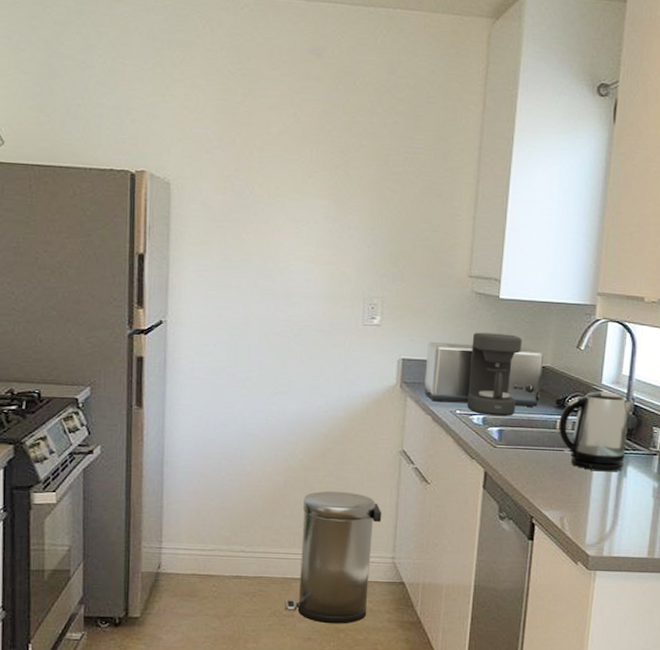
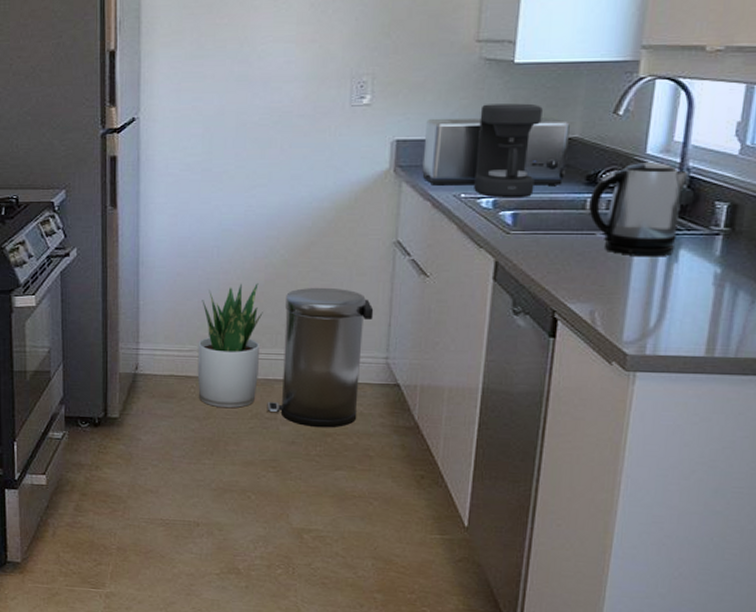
planter: none [219,485,282,607] -> present [197,283,263,409]

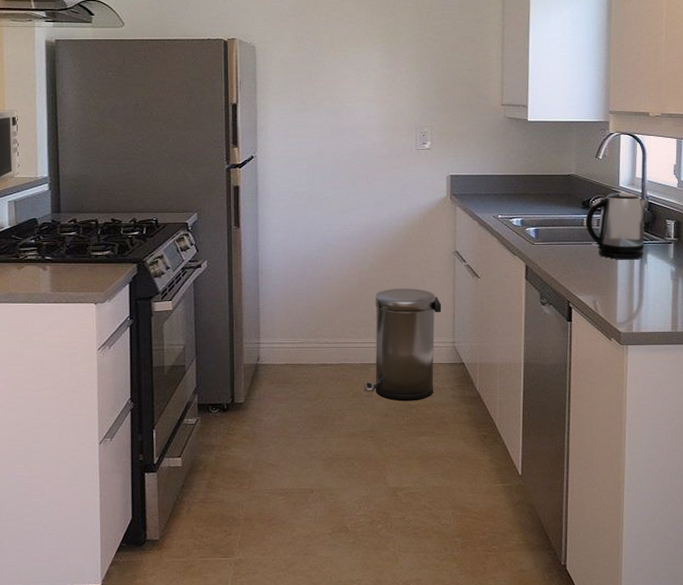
planter: present [197,283,263,409] -> none [308,286,358,390]
toaster: present [422,118,570,186] -> none [470,159,568,209]
coffee maker: present [474,103,543,197] -> none [507,150,549,217]

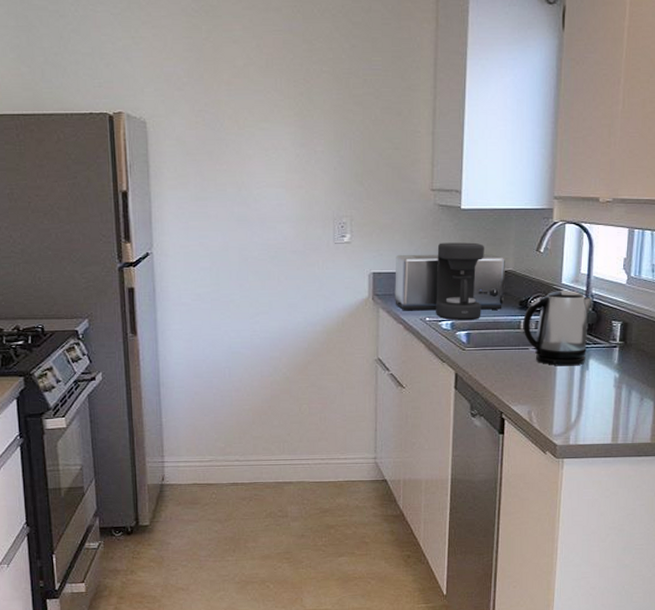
pedal bin: present [364,288,442,402] -> none [279,400,363,522]
toaster: none [470,159,568,209] -> present [395,254,505,311]
coffee maker: none [507,150,549,217] -> present [436,242,484,320]

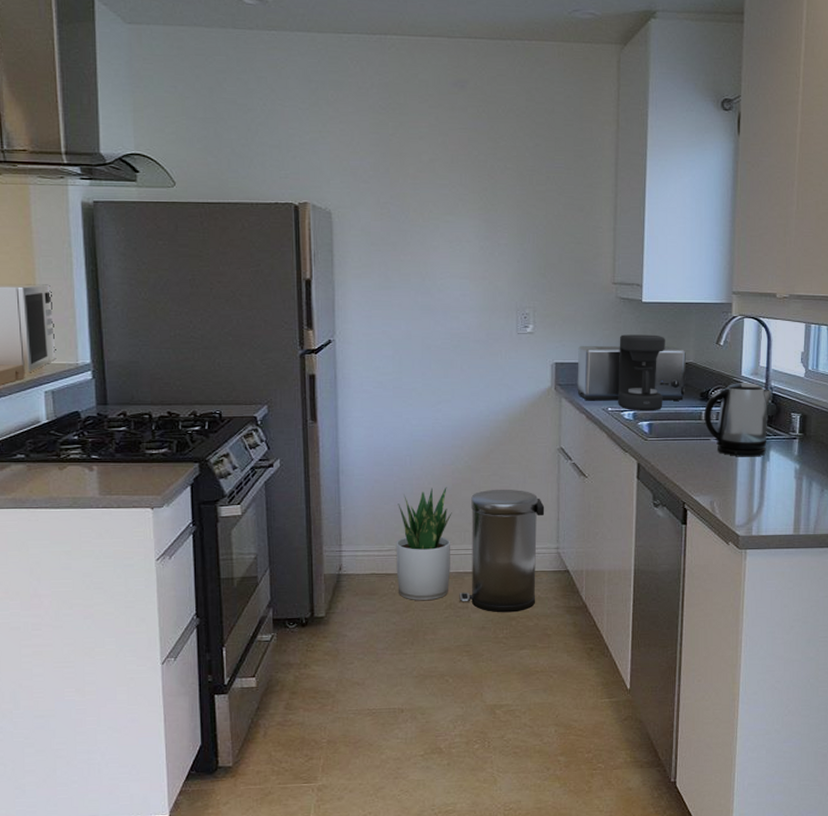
planter: none [216,399,271,510] -> present [396,487,452,601]
pedal bin: none [279,400,363,522] -> present [459,489,545,613]

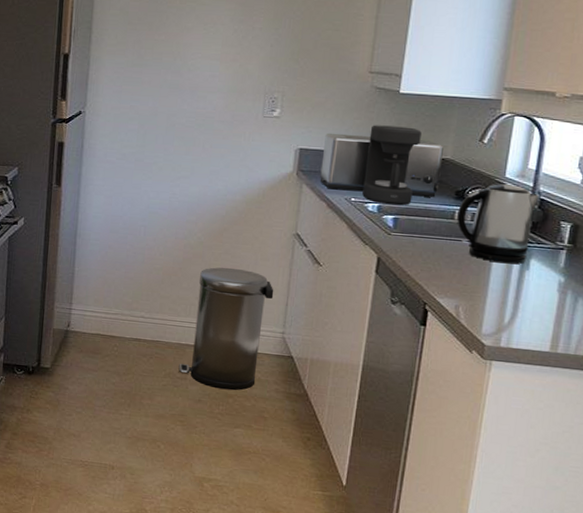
planter: present [396,487,452,601] -> none [120,259,180,367]

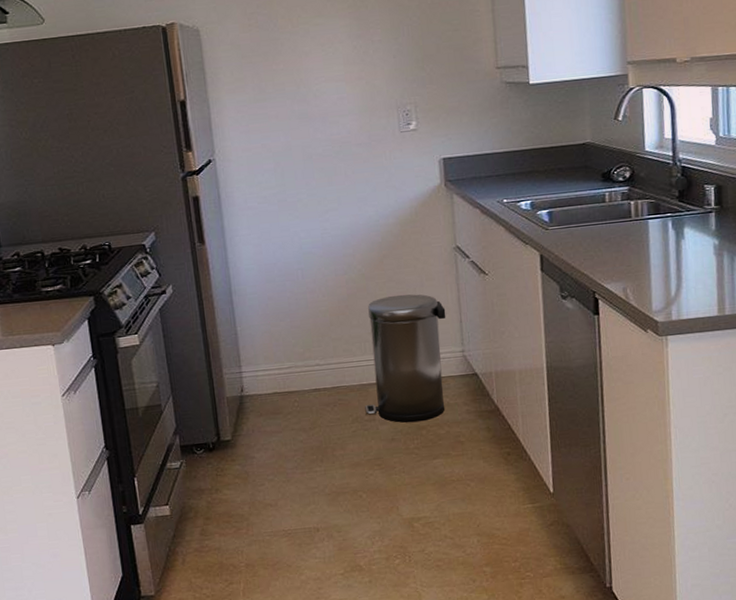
toaster: present [320,132,444,197] -> none [465,127,585,195]
coffee maker: present [362,125,422,205] -> none [508,117,562,200]
kettle: present [457,184,540,264] -> none [607,157,680,237]

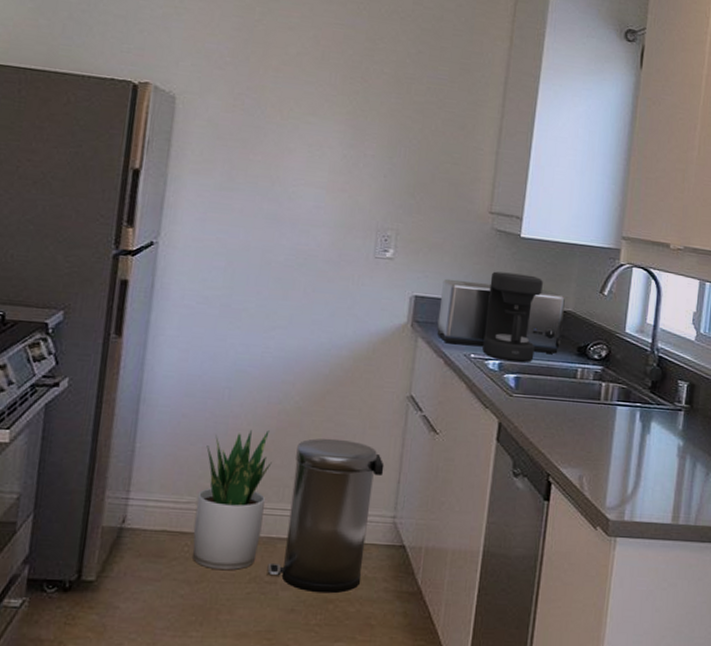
planter: none [293,298,354,417] -> present [192,429,272,571]
toaster: none [465,127,585,195] -> present [437,278,565,354]
coffee maker: none [508,117,562,200] -> present [482,271,543,362]

